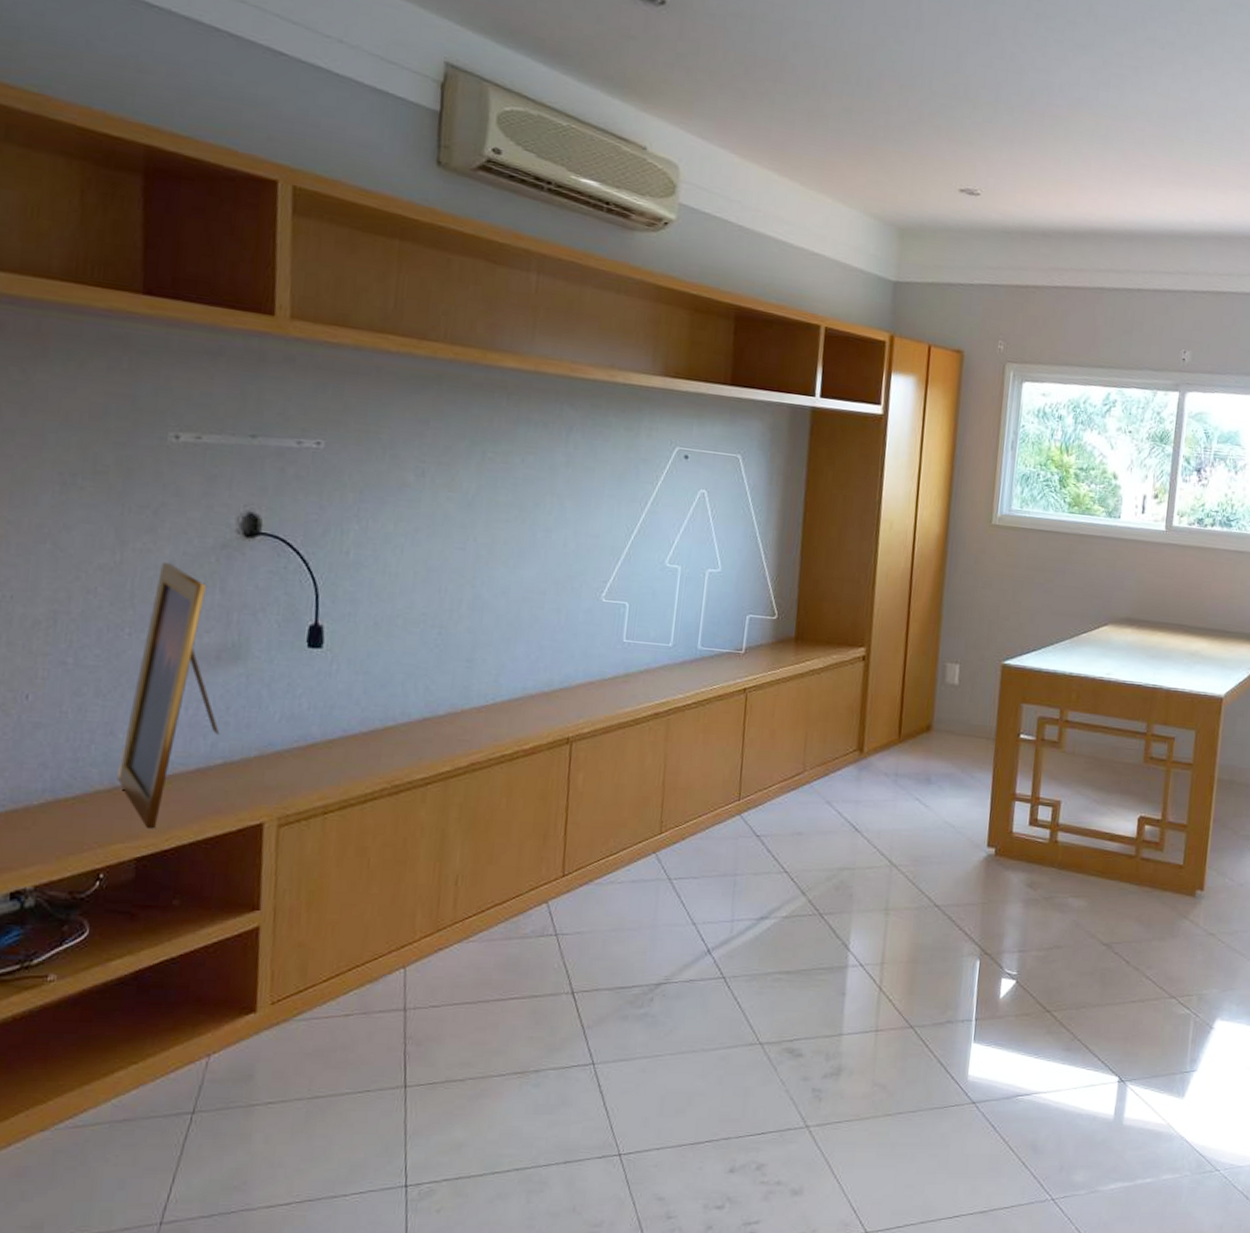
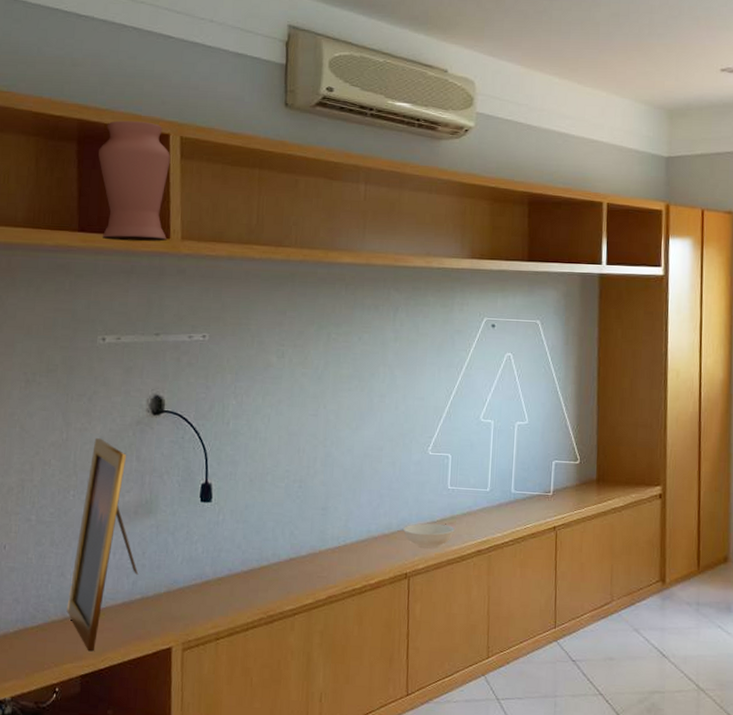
decorative vase: none [174,154,279,318] -> present [98,120,171,242]
bowl: none [567,681,629,710] -> present [403,523,455,549]

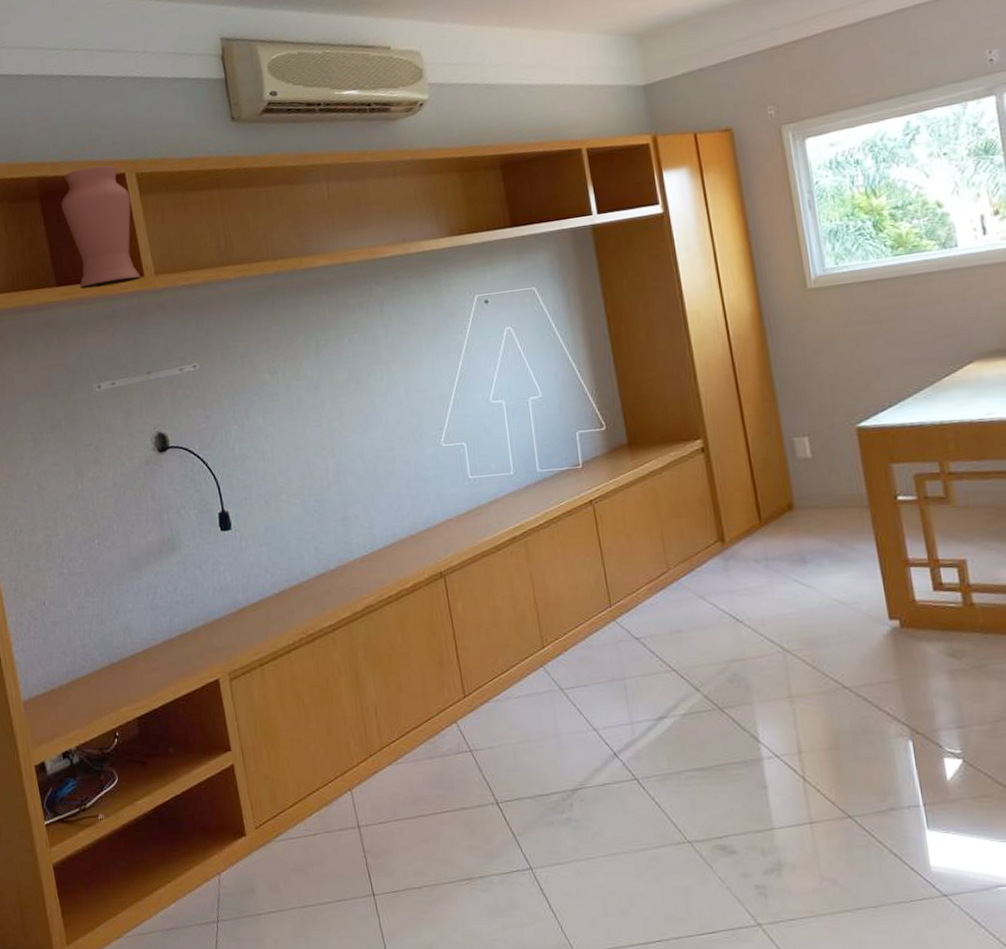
picture frame: present [66,438,139,651] -> none [108,484,174,692]
bowl: present [403,523,455,549] -> none [430,516,484,544]

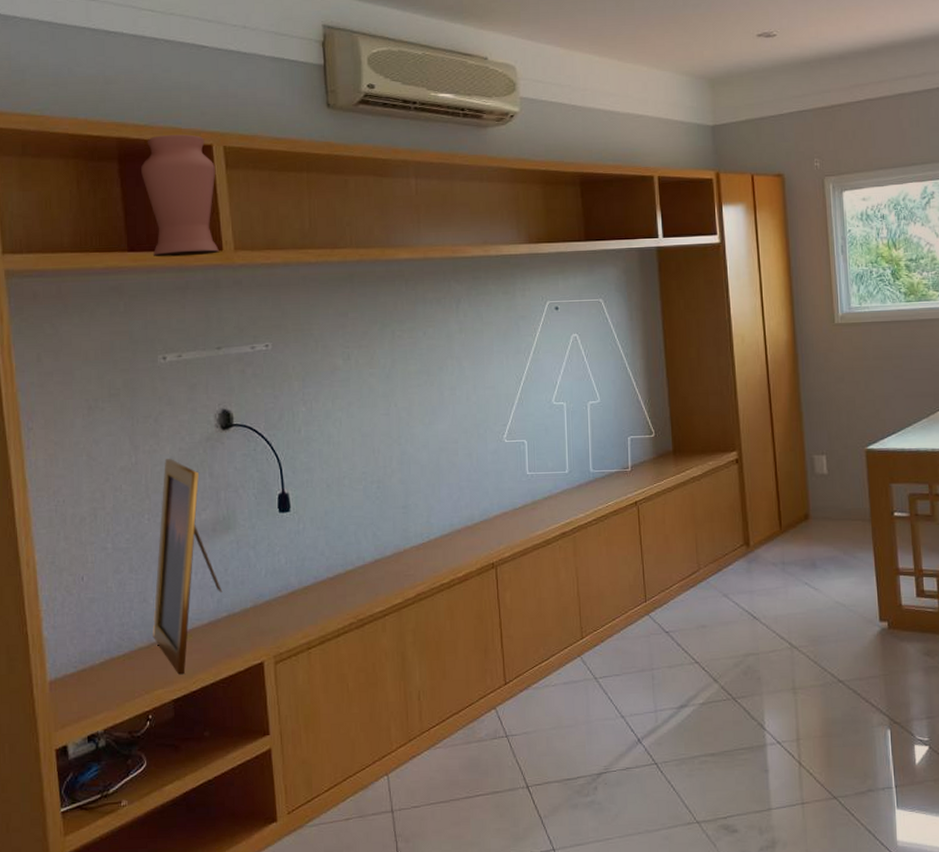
picture frame: none [108,484,174,692] -> present [152,459,223,674]

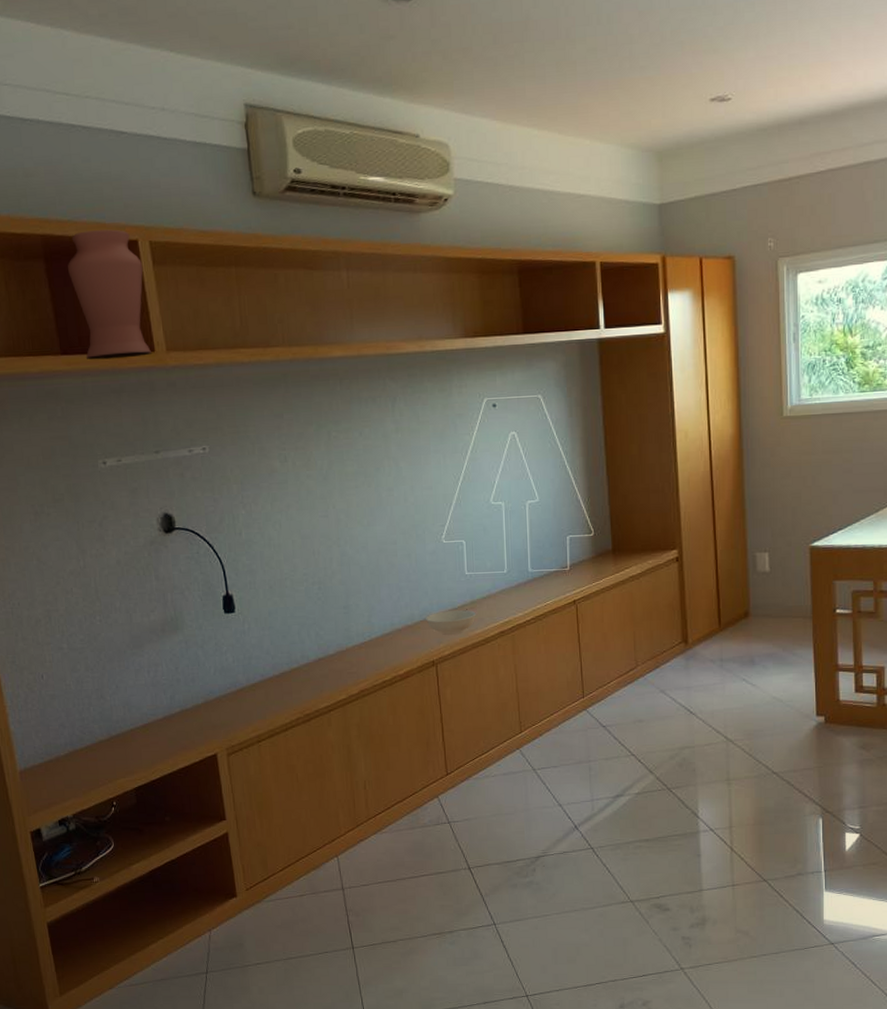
picture frame: present [152,459,223,674] -> none [111,562,175,764]
bowl: none [486,511,537,536] -> present [426,610,476,635]

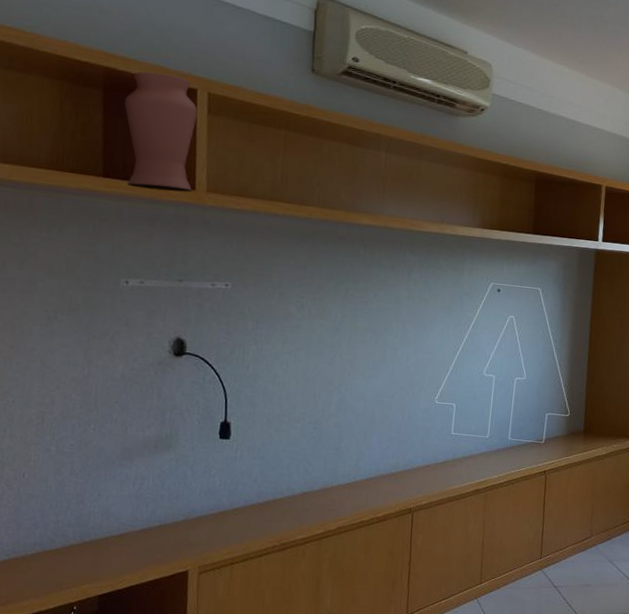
bowl: present [426,610,476,635] -> none [409,464,456,487]

